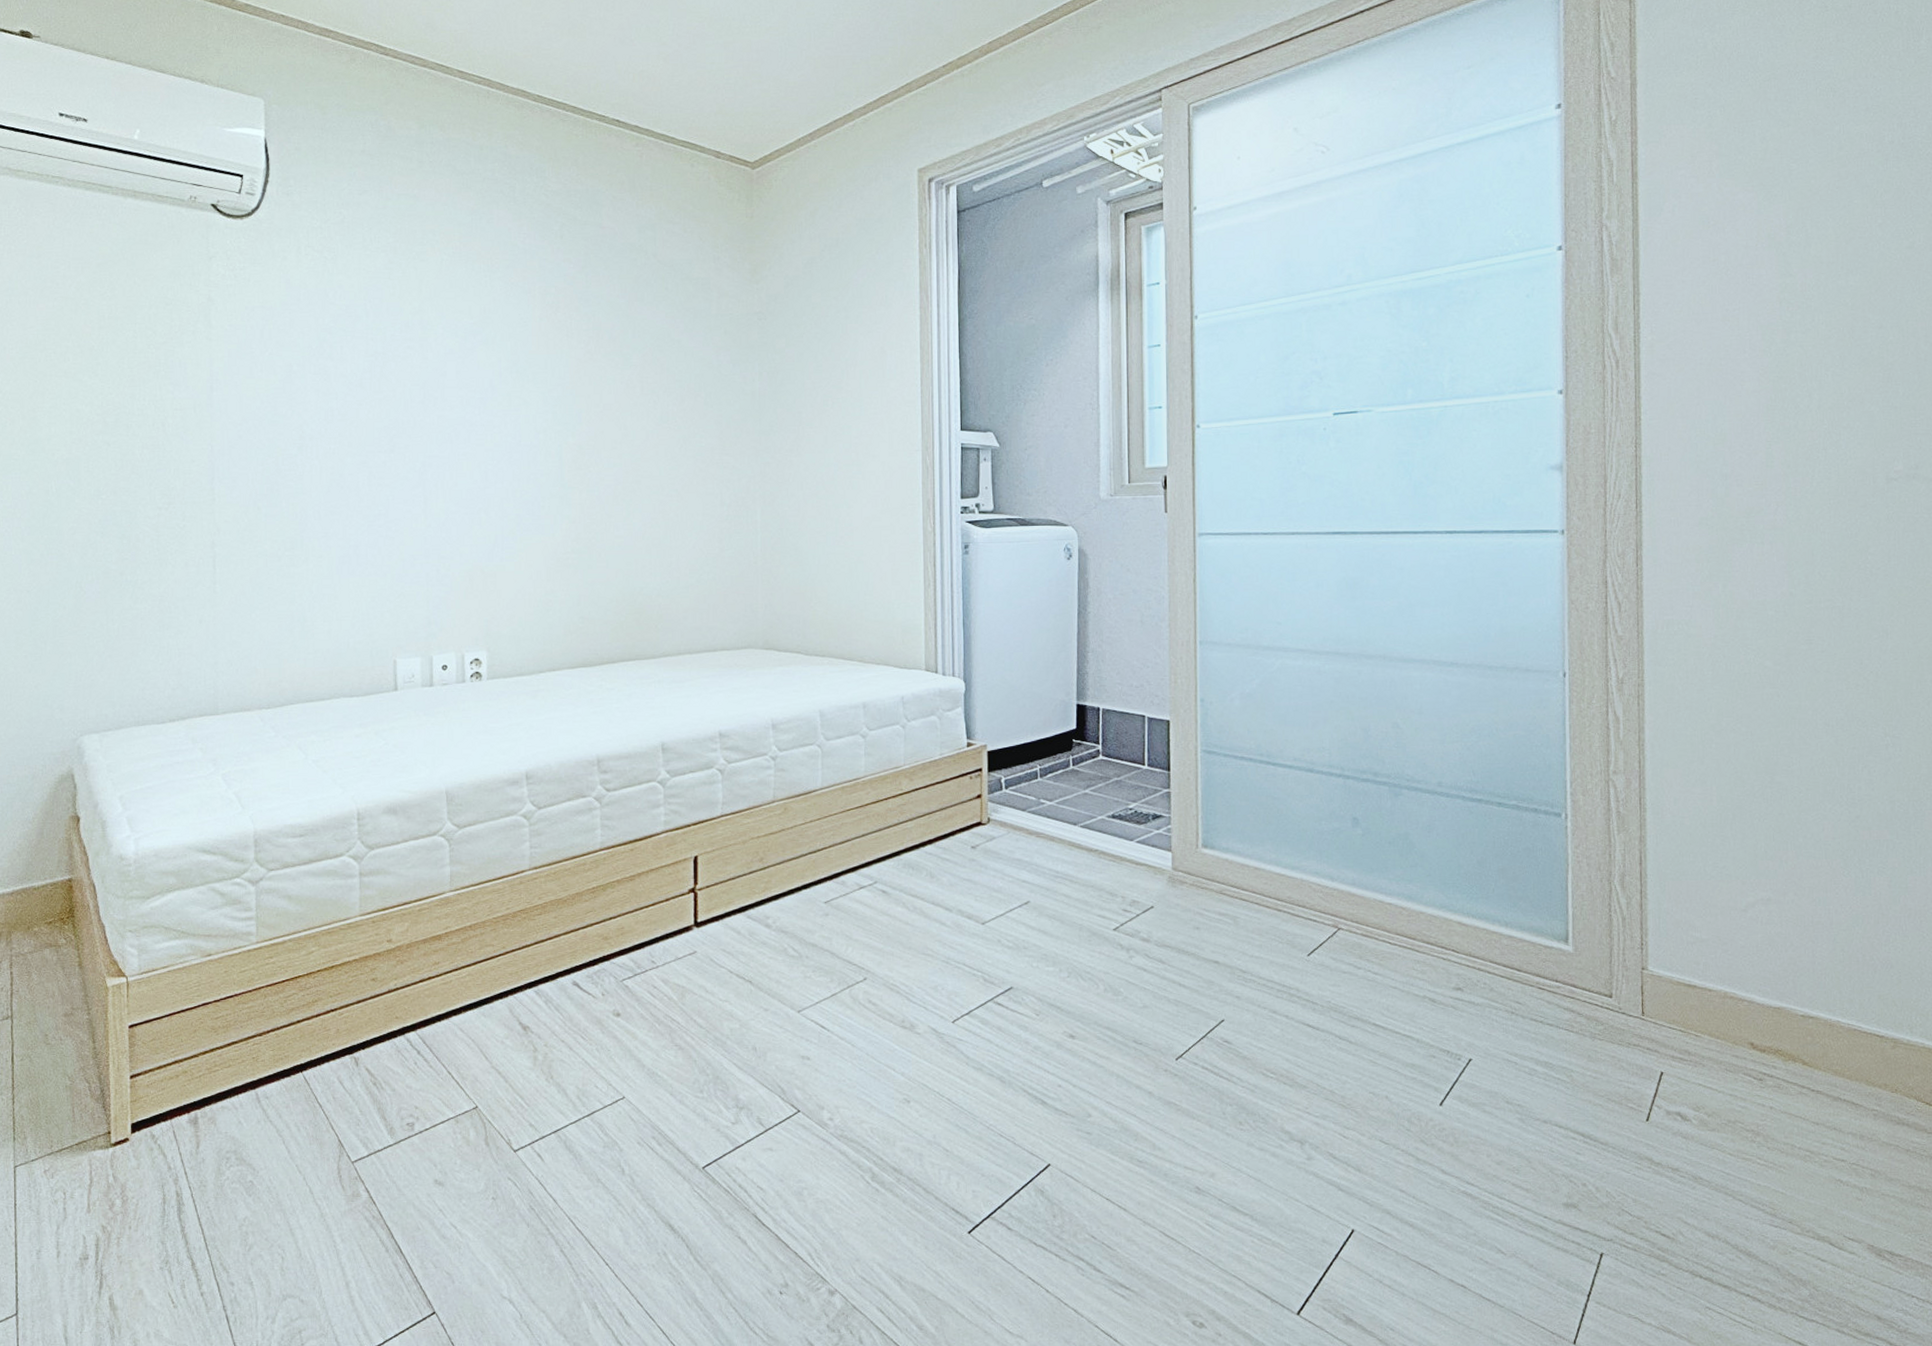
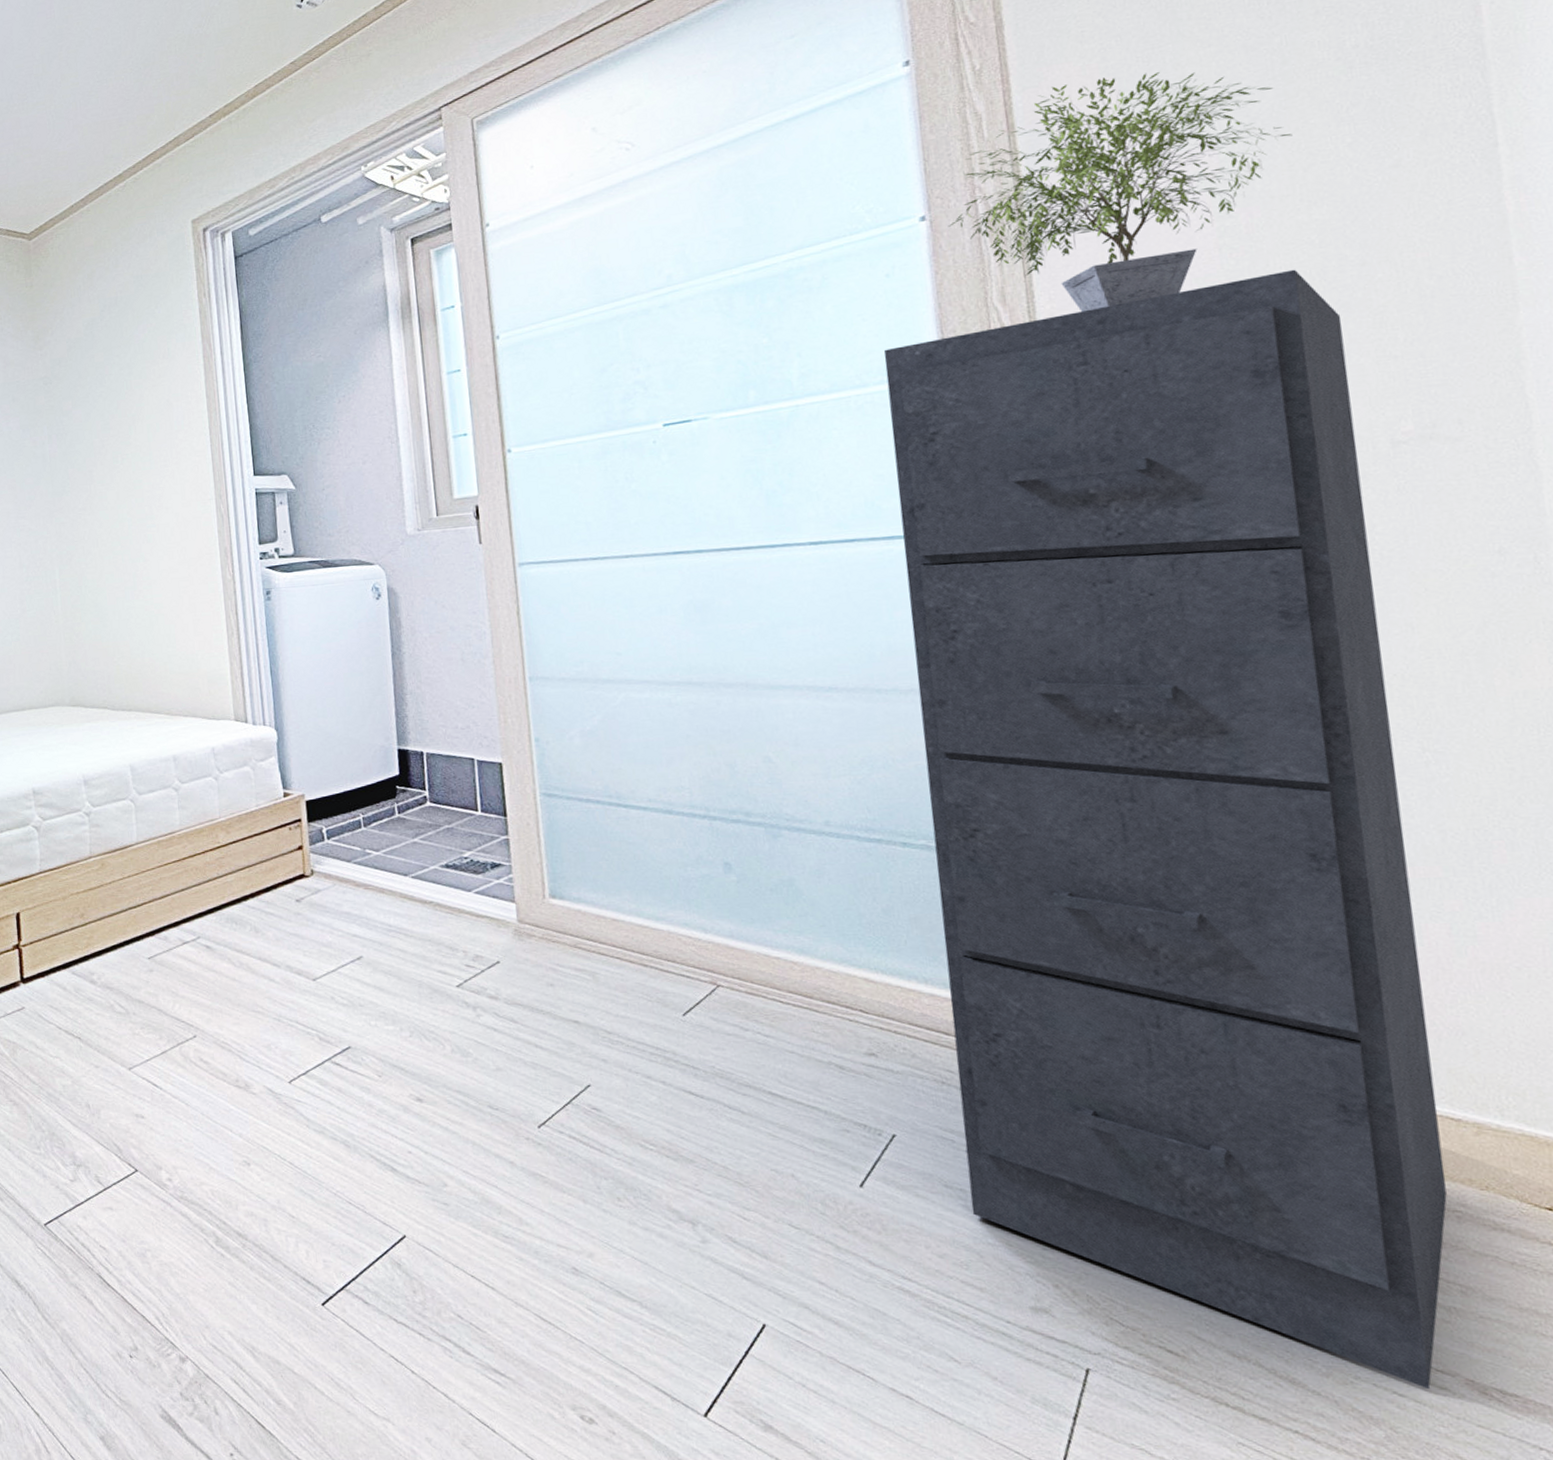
filing cabinet: none [1519,326,1869,1254] -> present [884,269,1447,1389]
potted plant: none [1579,142,1841,346] -> present [947,72,1293,313]

